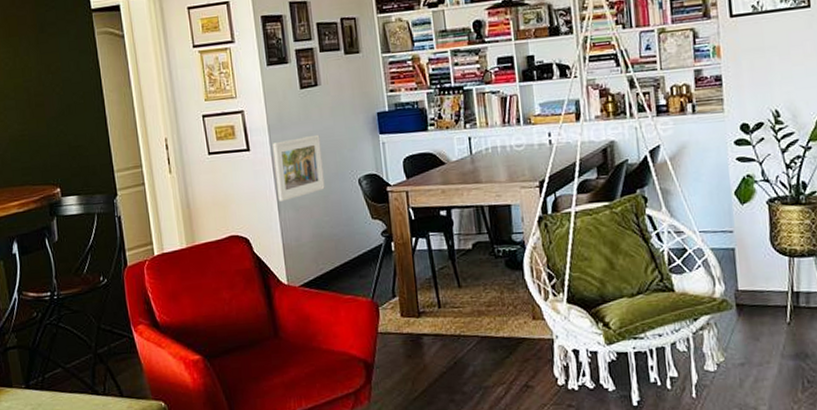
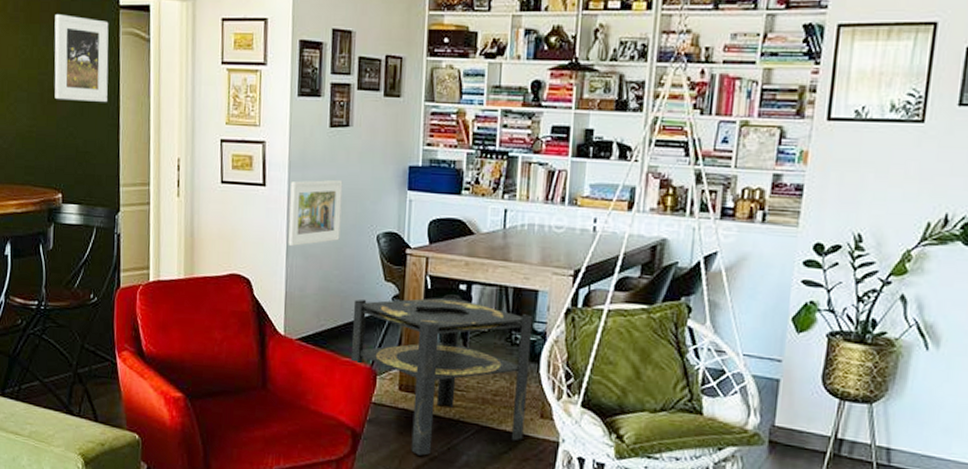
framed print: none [32,24,92,102] -> present [54,14,109,102]
side table: none [347,221,521,374] -> present [352,294,533,456]

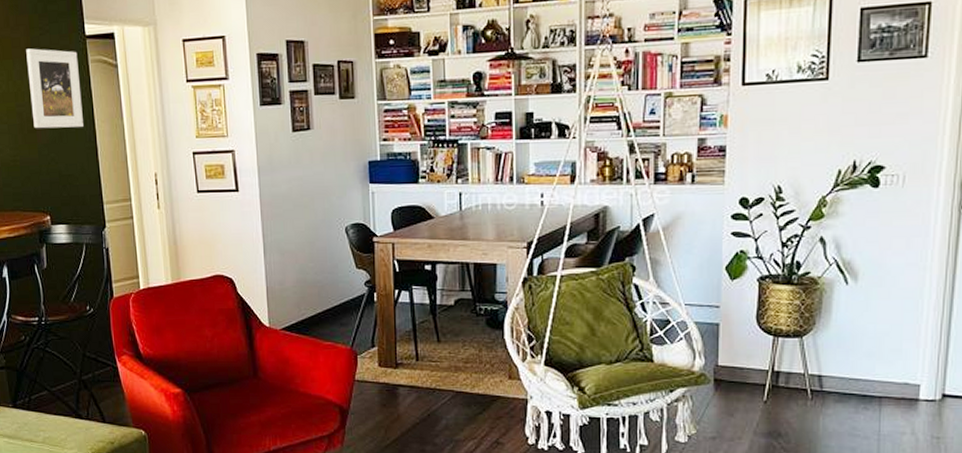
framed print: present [288,179,343,246] -> none [262,179,312,244]
side table: present [352,294,533,456] -> none [330,275,495,423]

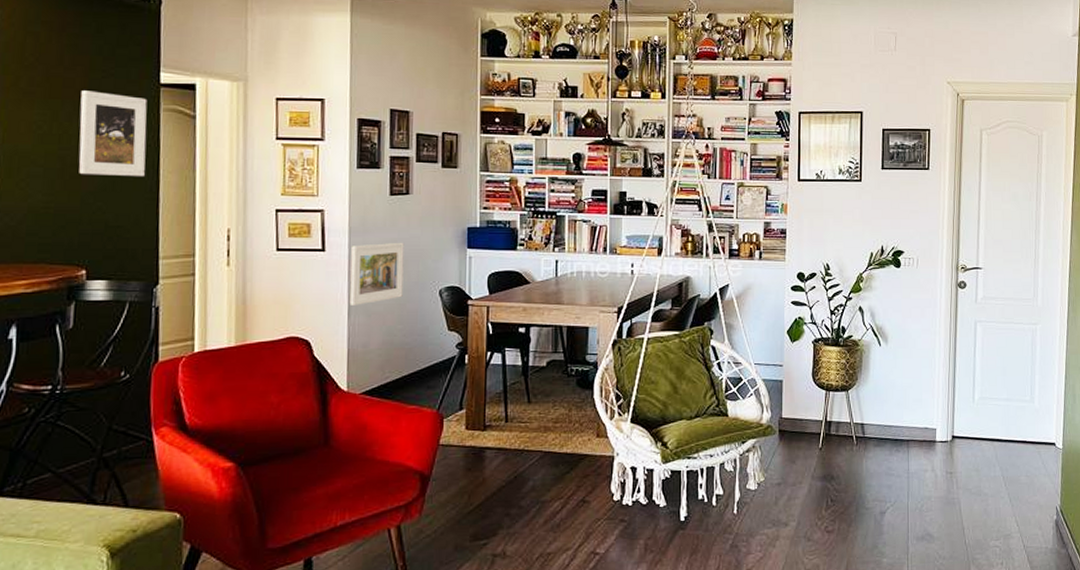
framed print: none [262,179,312,244] -> present [349,242,404,305]

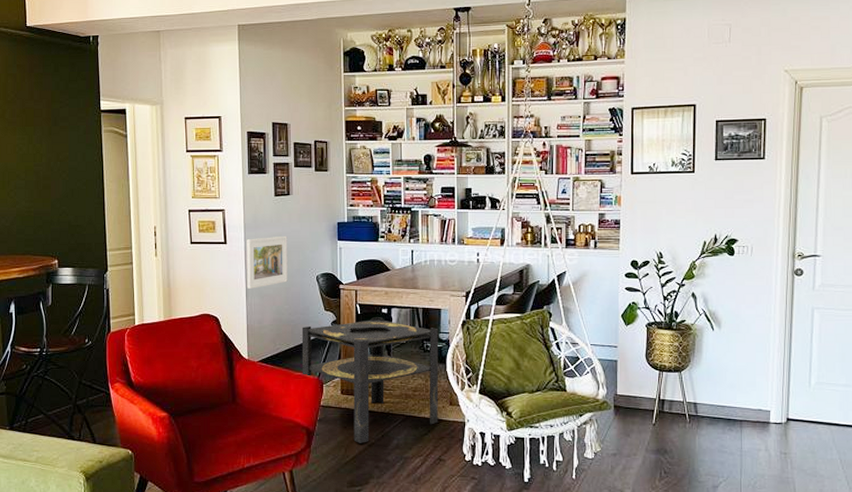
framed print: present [78,90,148,176] -> none [47,118,94,186]
side table: none [417,337,586,487] -> present [301,317,439,443]

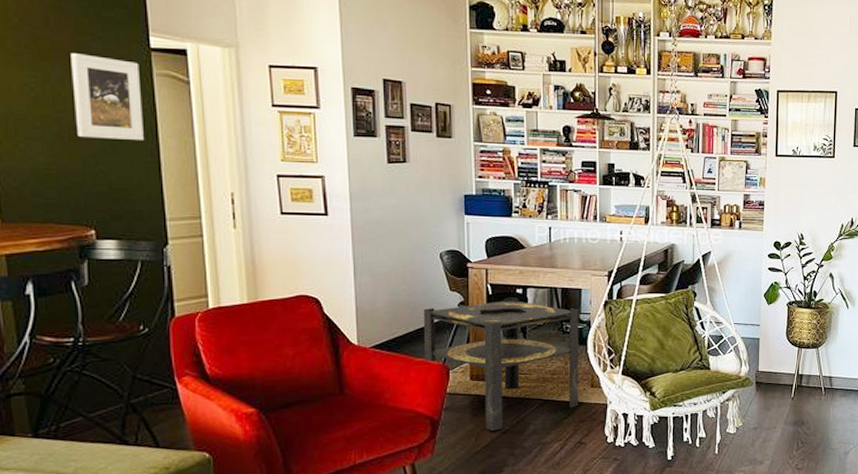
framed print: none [47,118,94,186] -> present [71,53,144,140]
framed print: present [247,235,288,289] -> none [354,208,405,267]

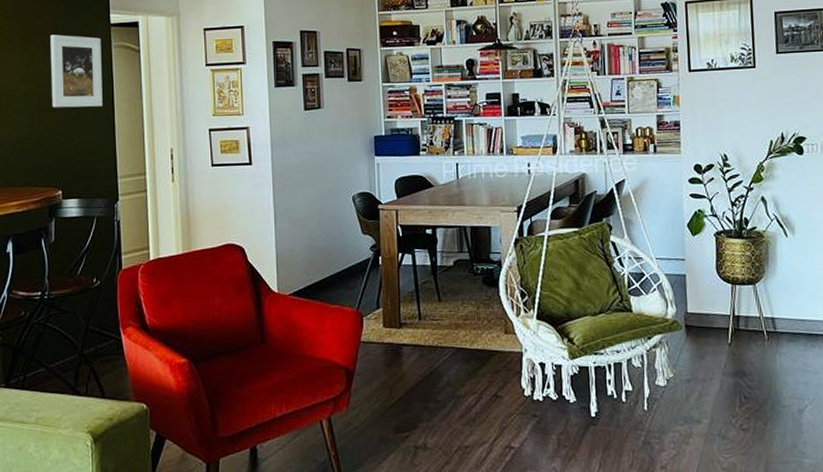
side table: present [423,298,579,431] -> none [337,239,493,382]

